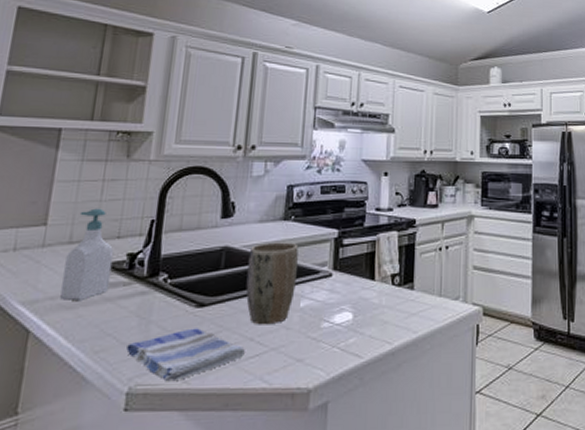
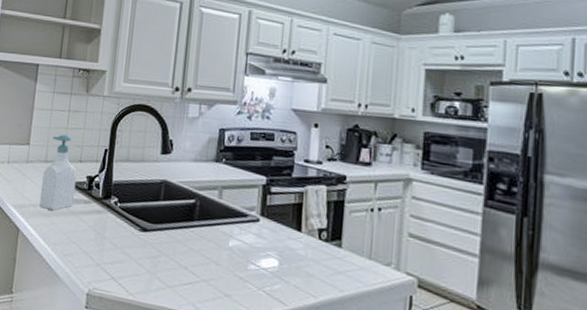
dish towel: present [126,328,245,382] -> none [87,248,180,293]
plant pot: present [246,242,299,325] -> none [181,181,229,258]

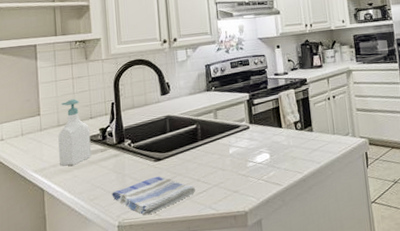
dish towel: none [87,248,180,293] -> present [112,176,195,216]

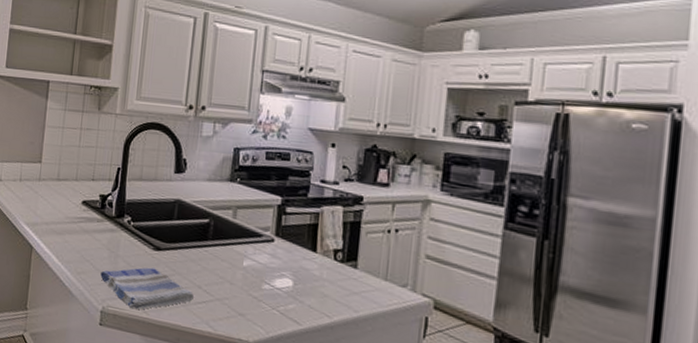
soap bottle: present [58,99,92,167] -> none [52,152,90,229]

